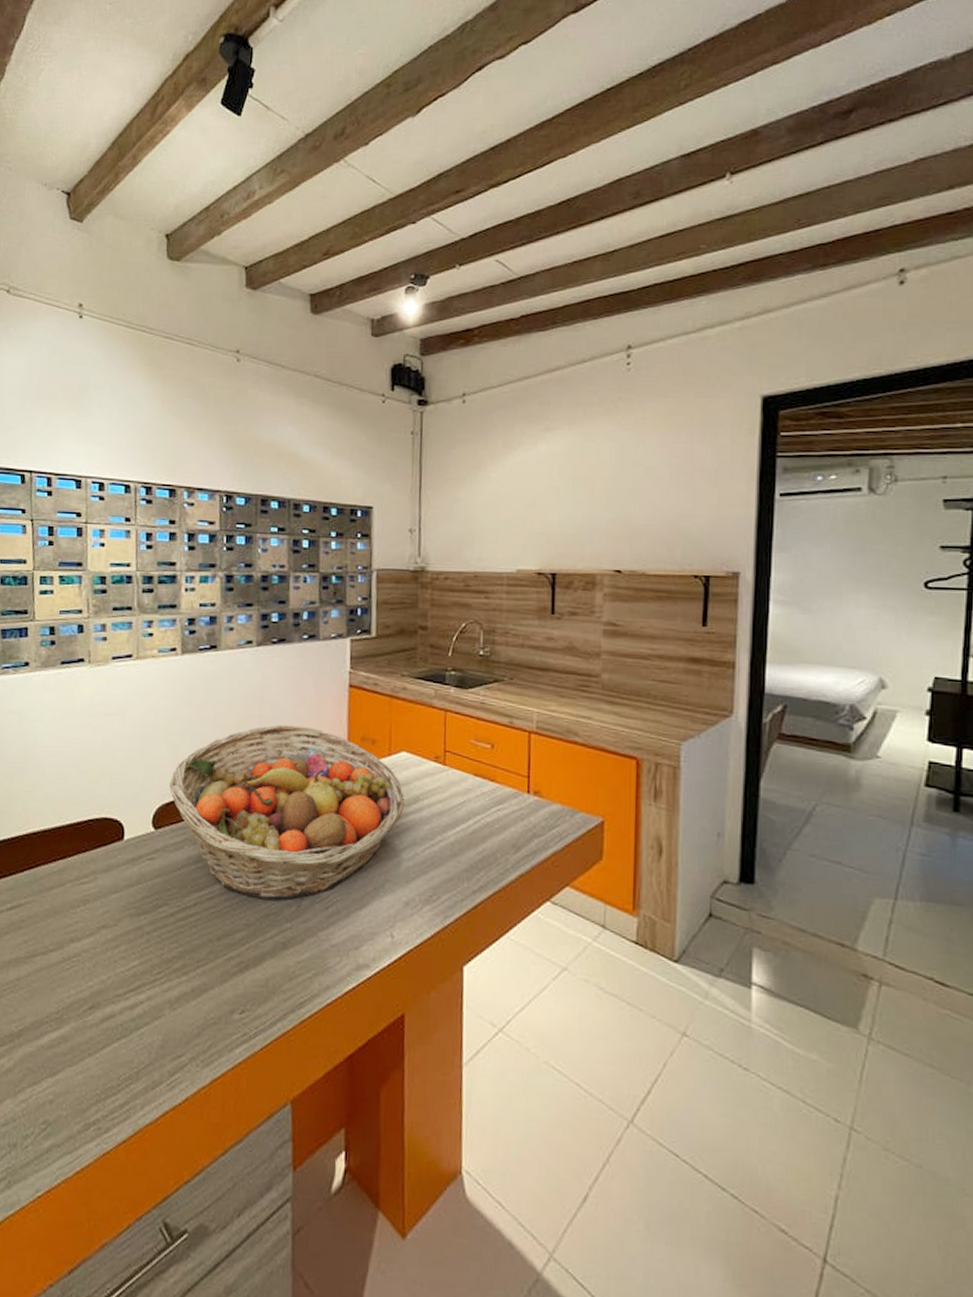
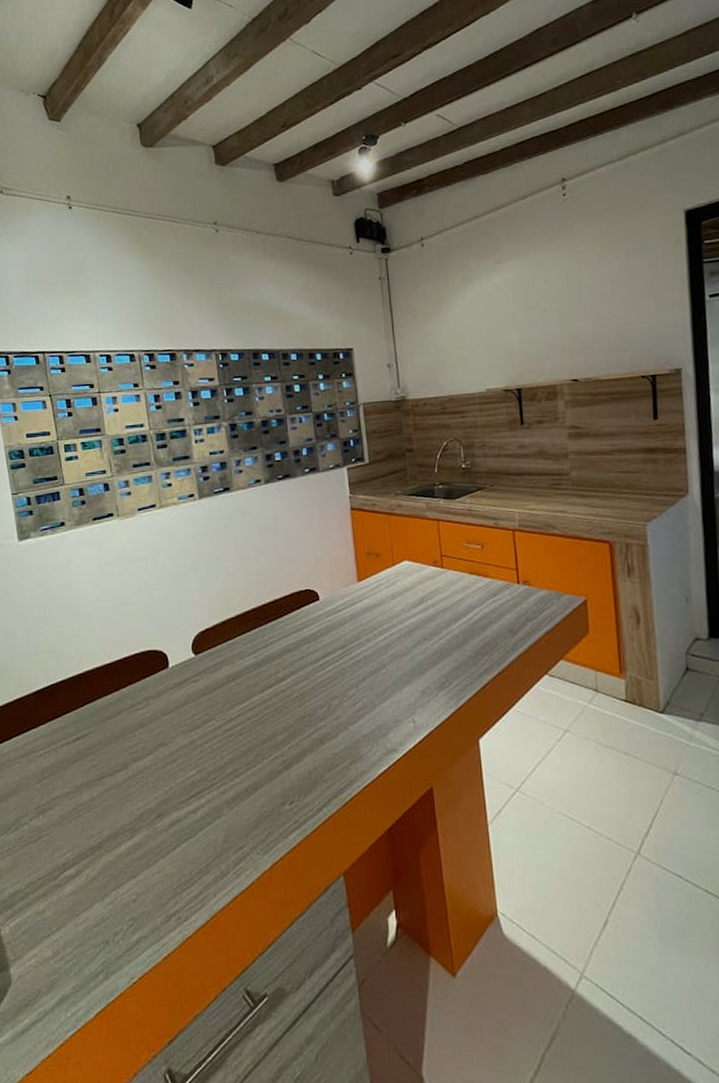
fruit basket: present [170,724,404,901] -> none [203,549,411,705]

